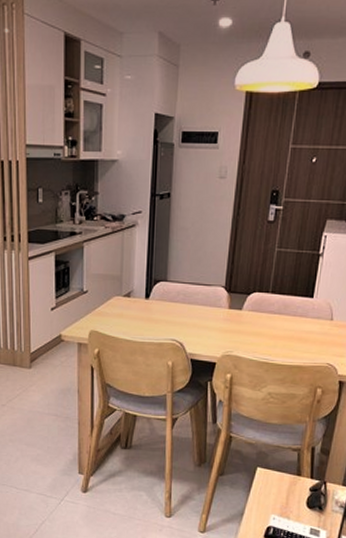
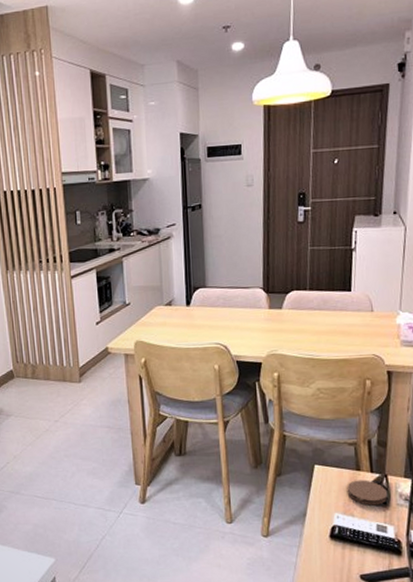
coaster: none [285,484,325,510] -> present [347,480,388,506]

